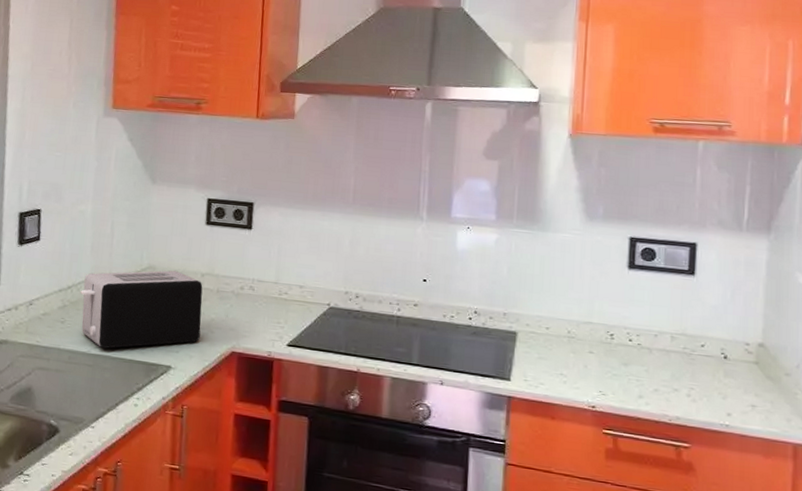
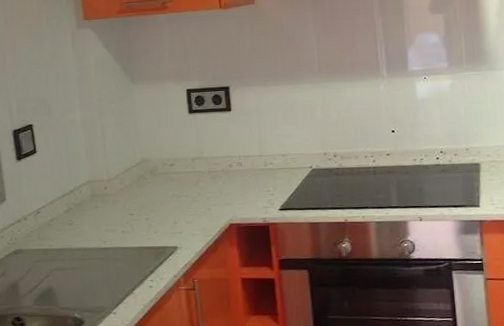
toaster: present [80,270,203,349] -> none [83,159,200,241]

